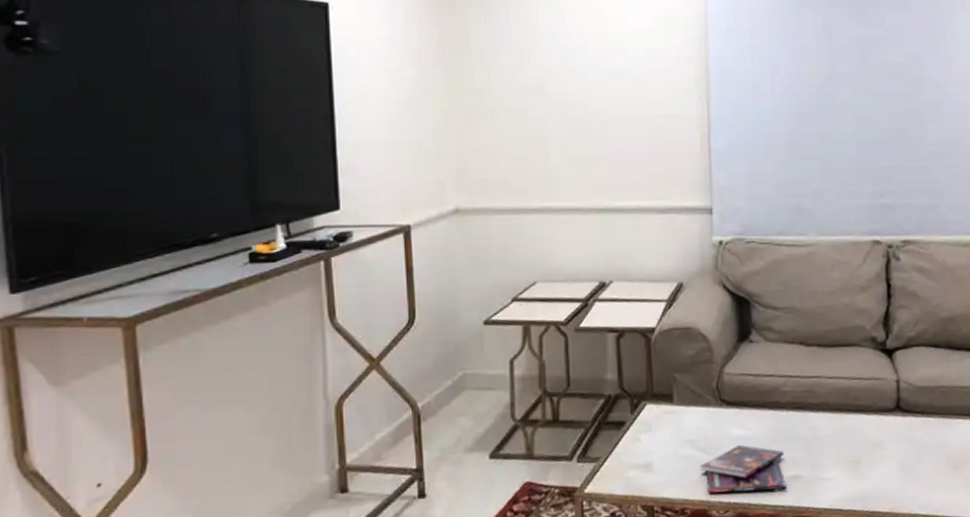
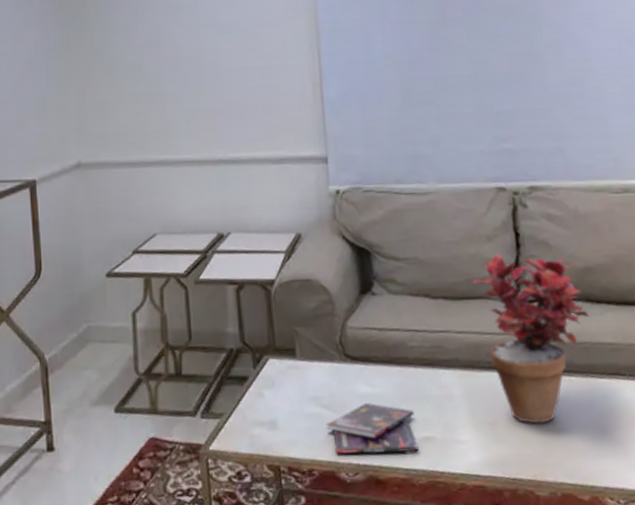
potted plant: none [845,303,950,462] -> present [472,253,590,424]

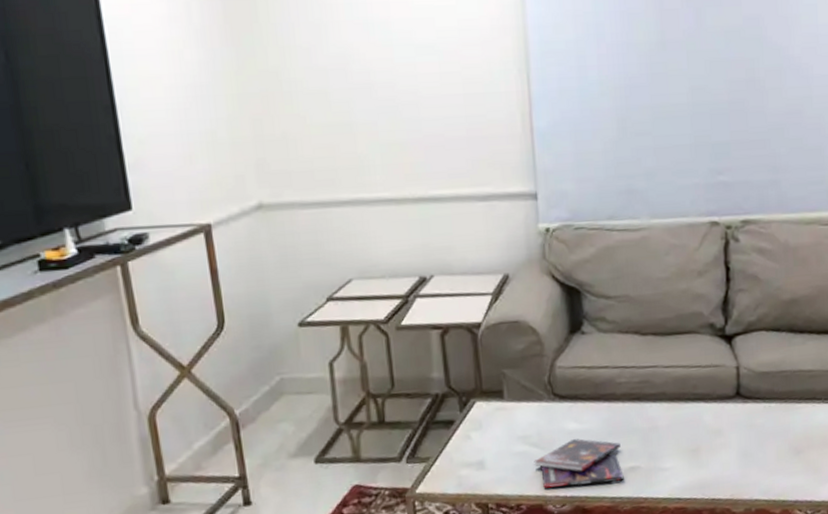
potted plant: present [472,253,590,424] -> none [681,288,792,449]

